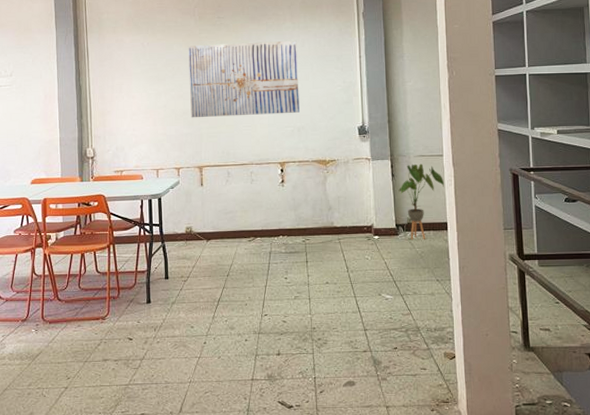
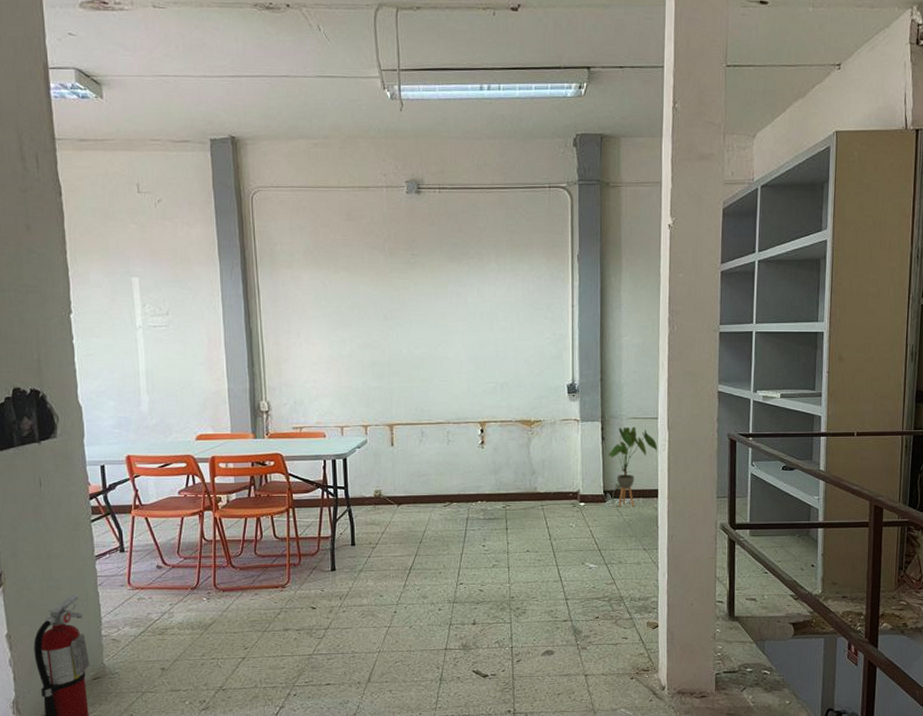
wall art: present [187,40,299,118] -> none [376,284,503,370]

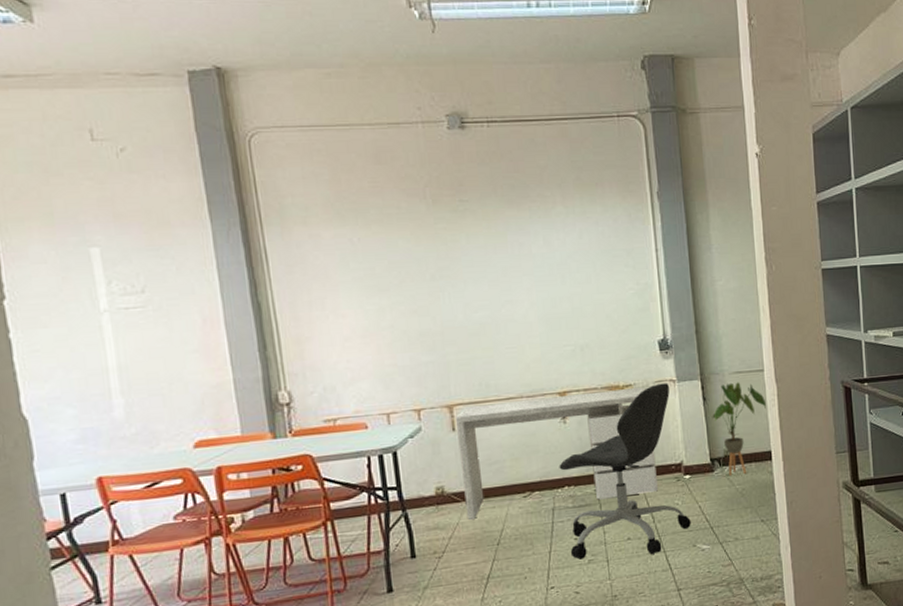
desk: none [394,423,556,521] -> present [455,387,658,521]
office chair: none [475,422,582,566] -> present [559,383,691,560]

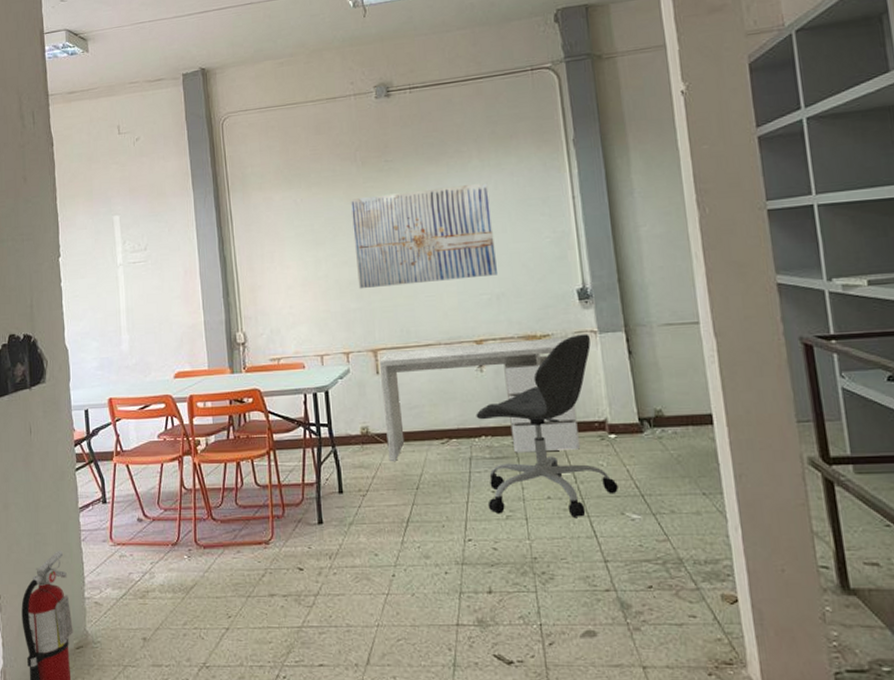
wall art: none [418,230,581,341] -> present [350,182,497,289]
house plant: present [712,382,767,477] -> none [639,335,704,440]

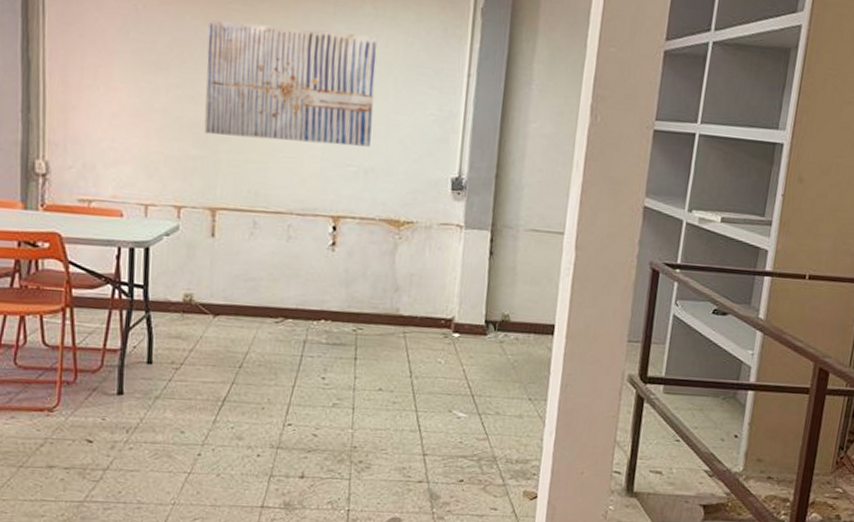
desk: present [378,337,580,462] -> none [212,212,427,345]
office chair: present [476,334,618,517] -> none [315,226,455,411]

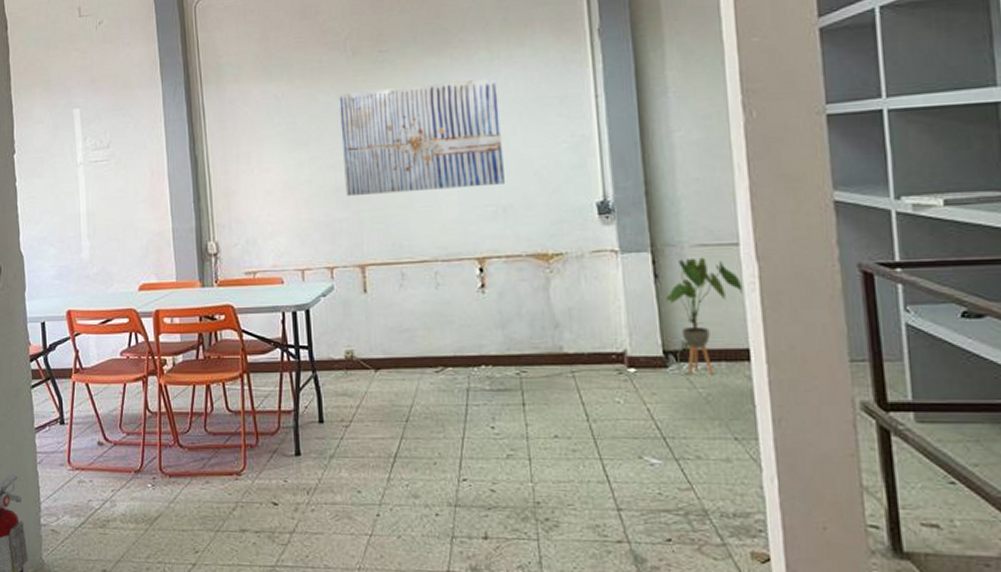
house plant: none [496,240,560,344] -> present [666,257,743,376]

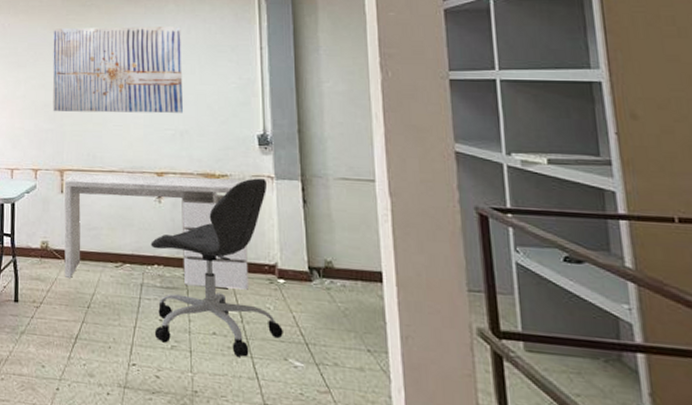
desk: none [366,256,593,391] -> present [64,173,248,290]
office chair: none [475,254,636,459] -> present [150,178,283,357]
house plant: present [666,257,743,376] -> none [312,188,378,291]

